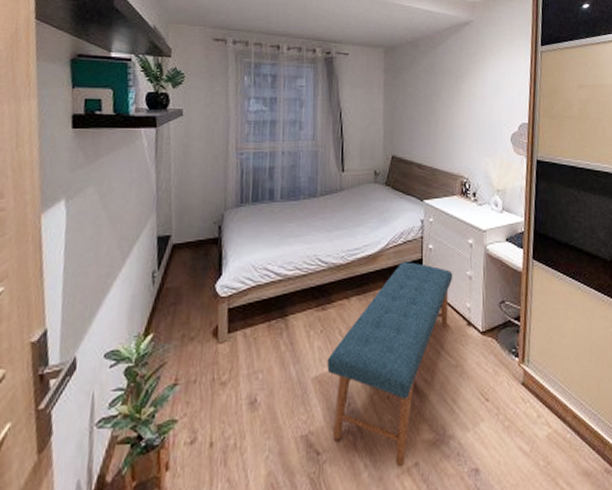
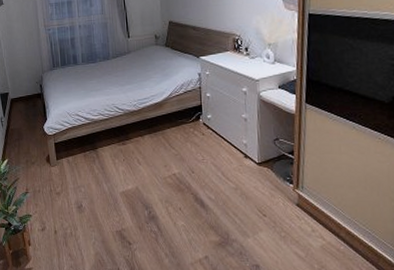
bench: present [327,262,453,468] -> none [130,108,230,259]

